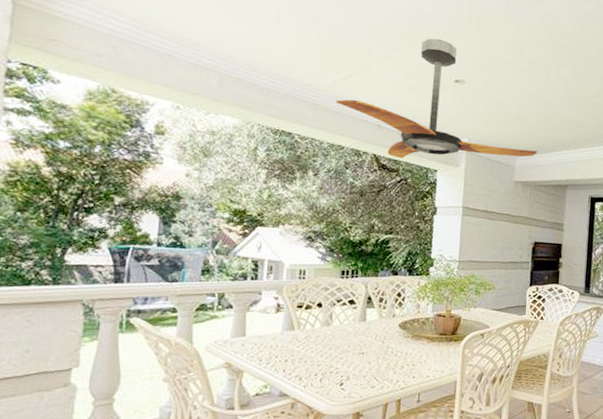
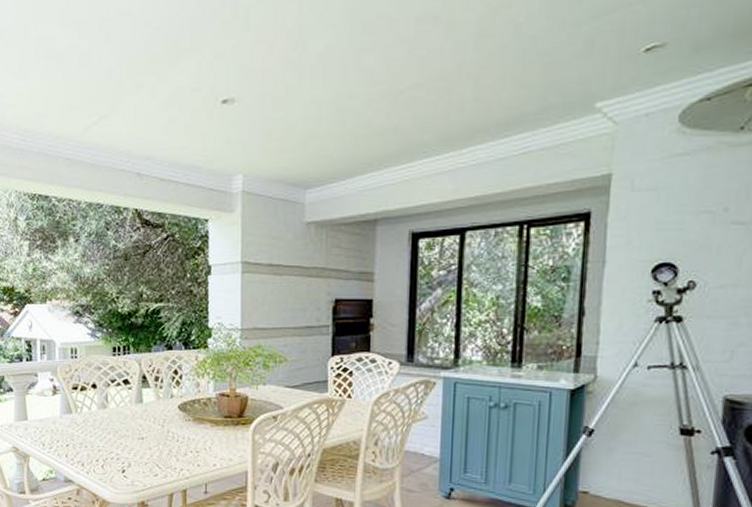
ceiling fan: present [335,38,538,159] -> none [89,49,335,211]

